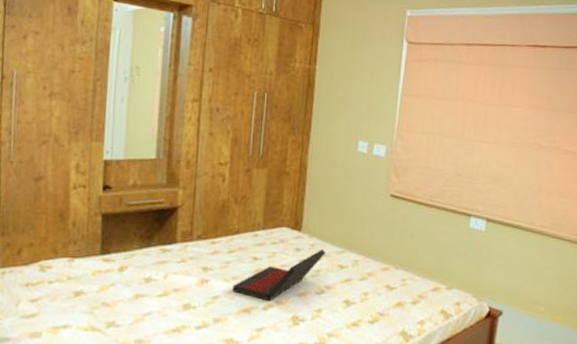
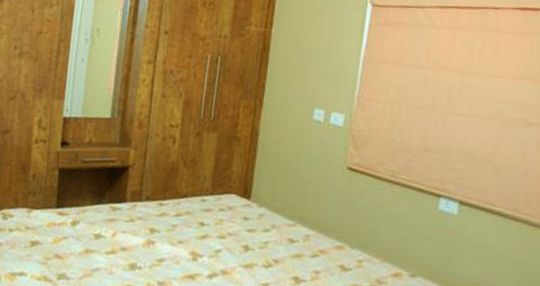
laptop: present [232,248,326,302] -> none [177,219,275,270]

